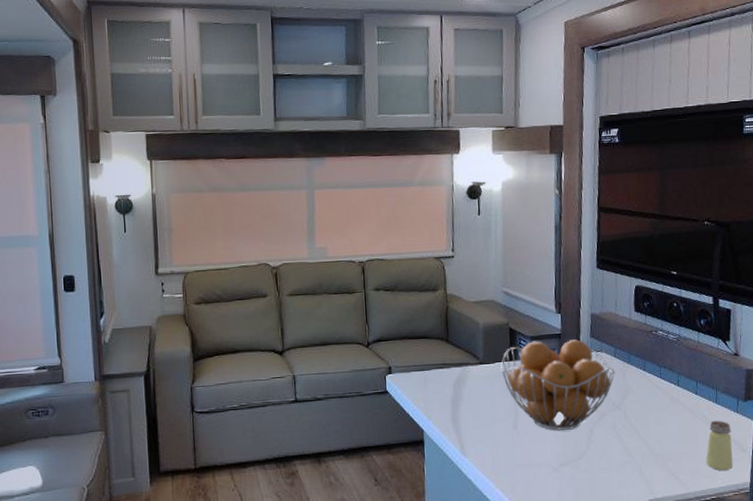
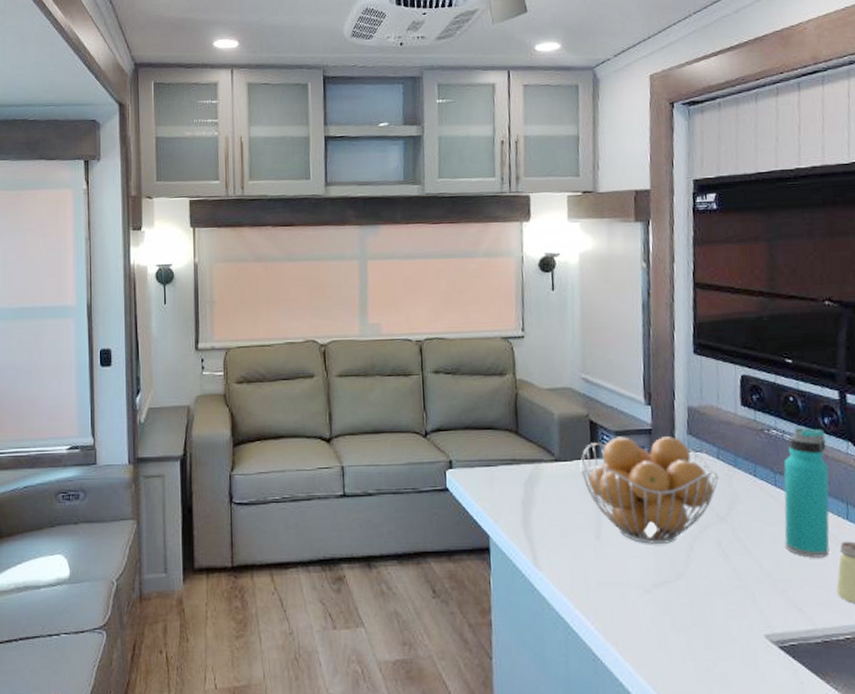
water bottle: none [666,328,703,435] -> present [784,427,830,558]

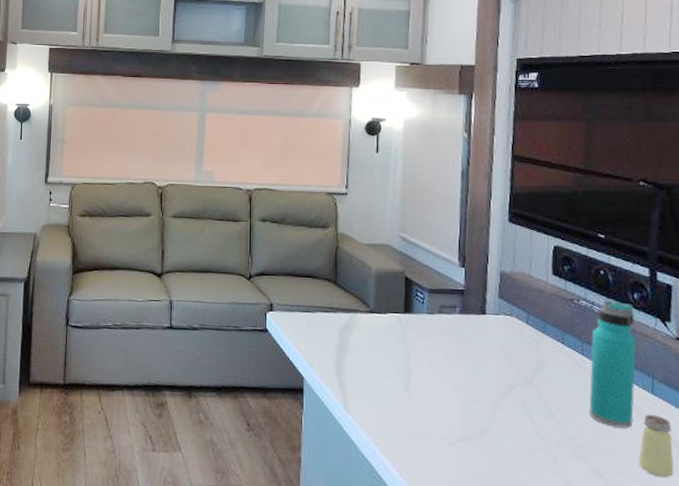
fruit basket: present [580,436,719,544] -> none [393,294,527,400]

